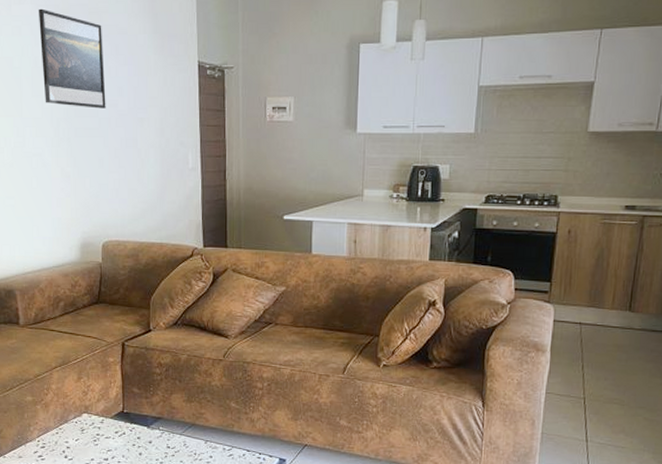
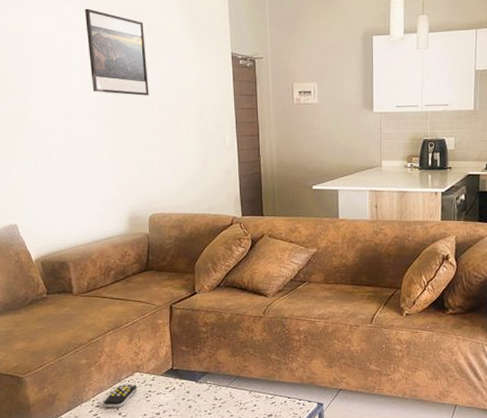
remote control: none [49,425,85,450] -> present [103,384,138,408]

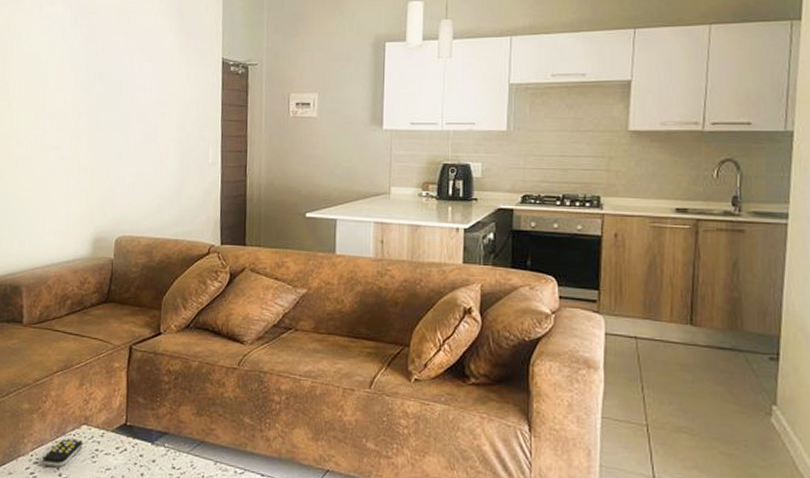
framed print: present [84,8,149,96] -> none [68,9,129,103]

